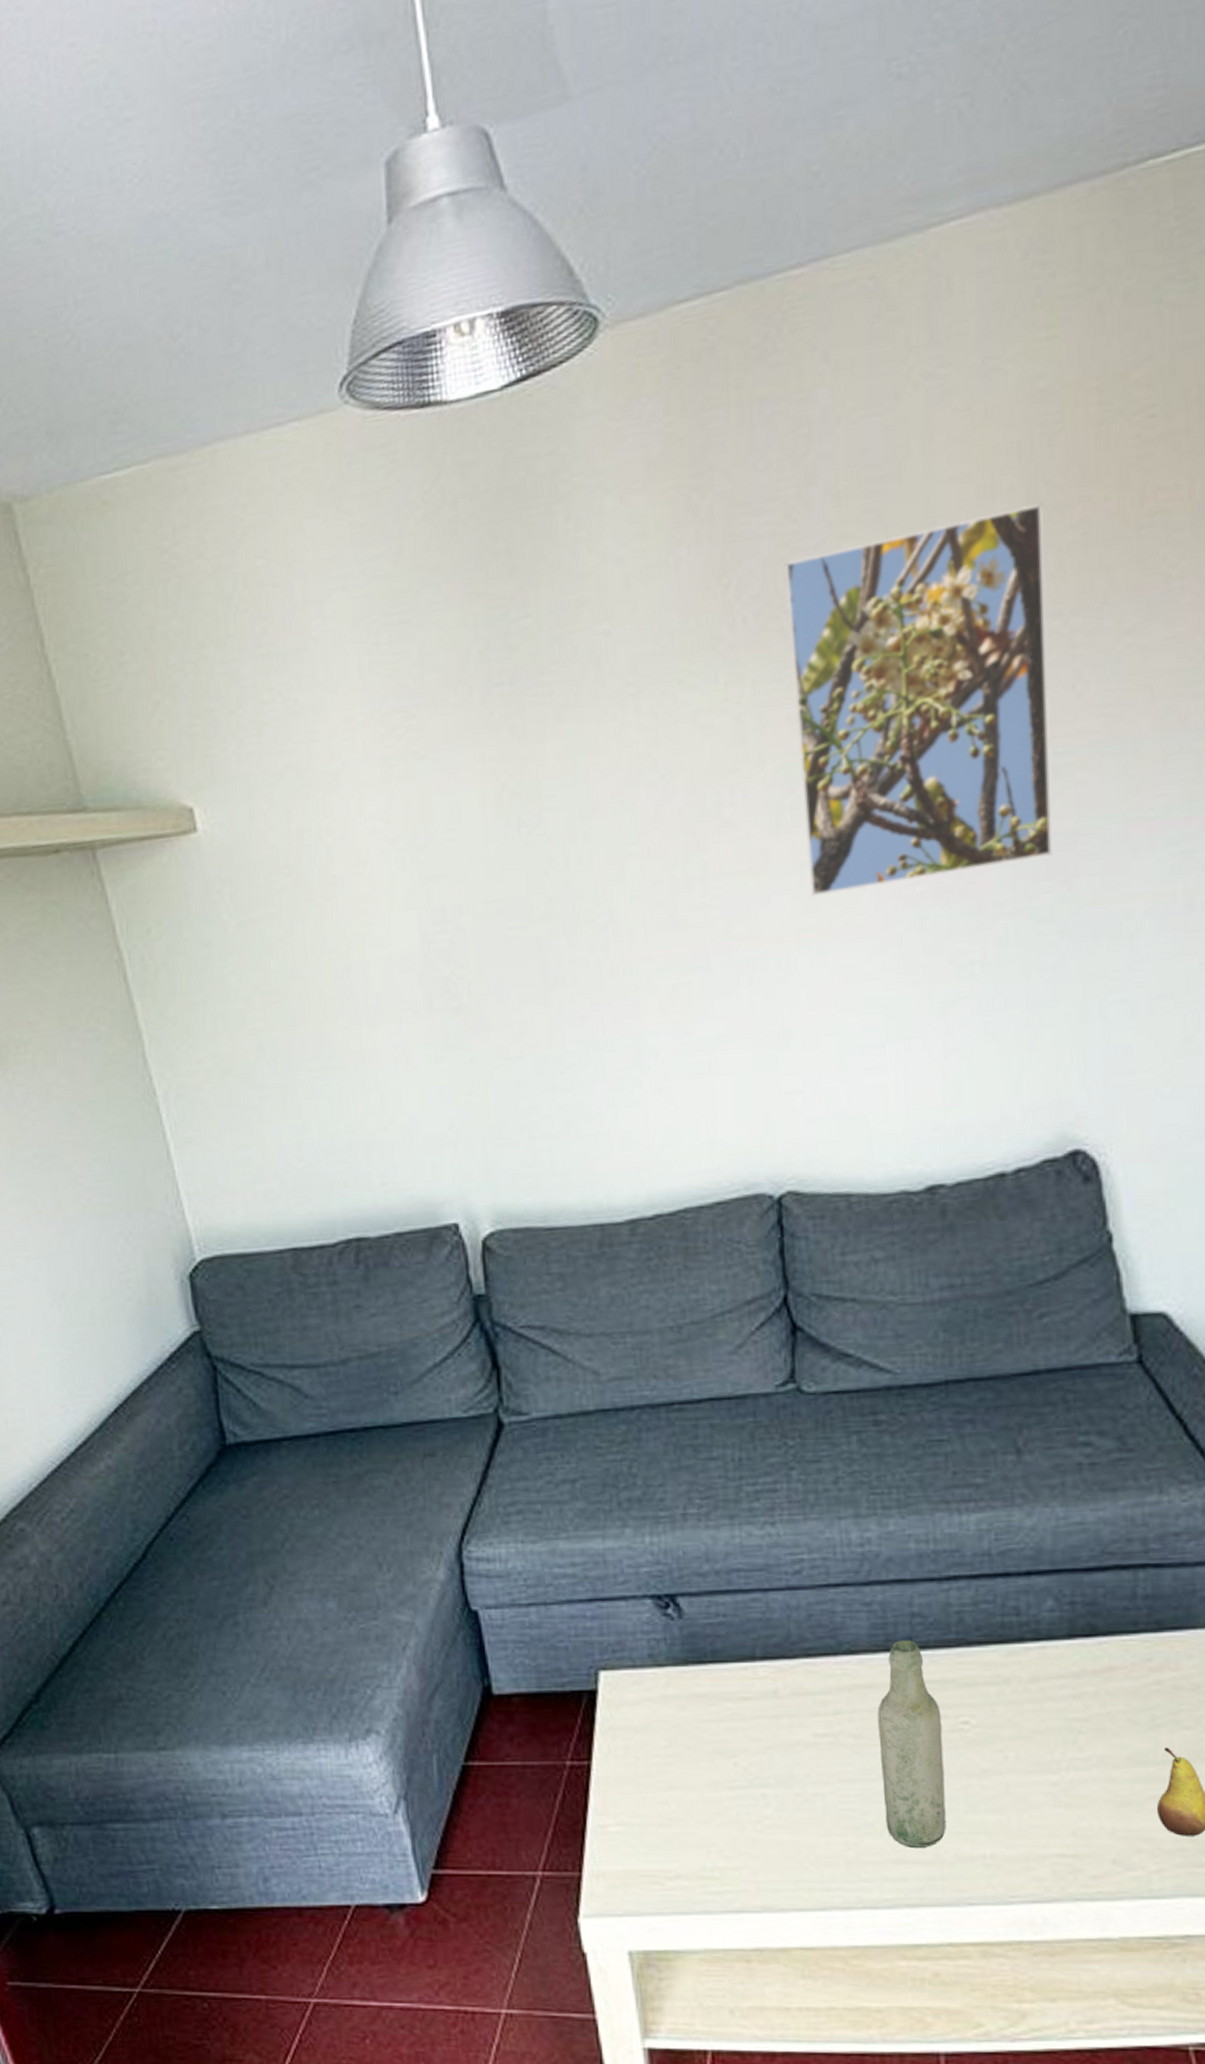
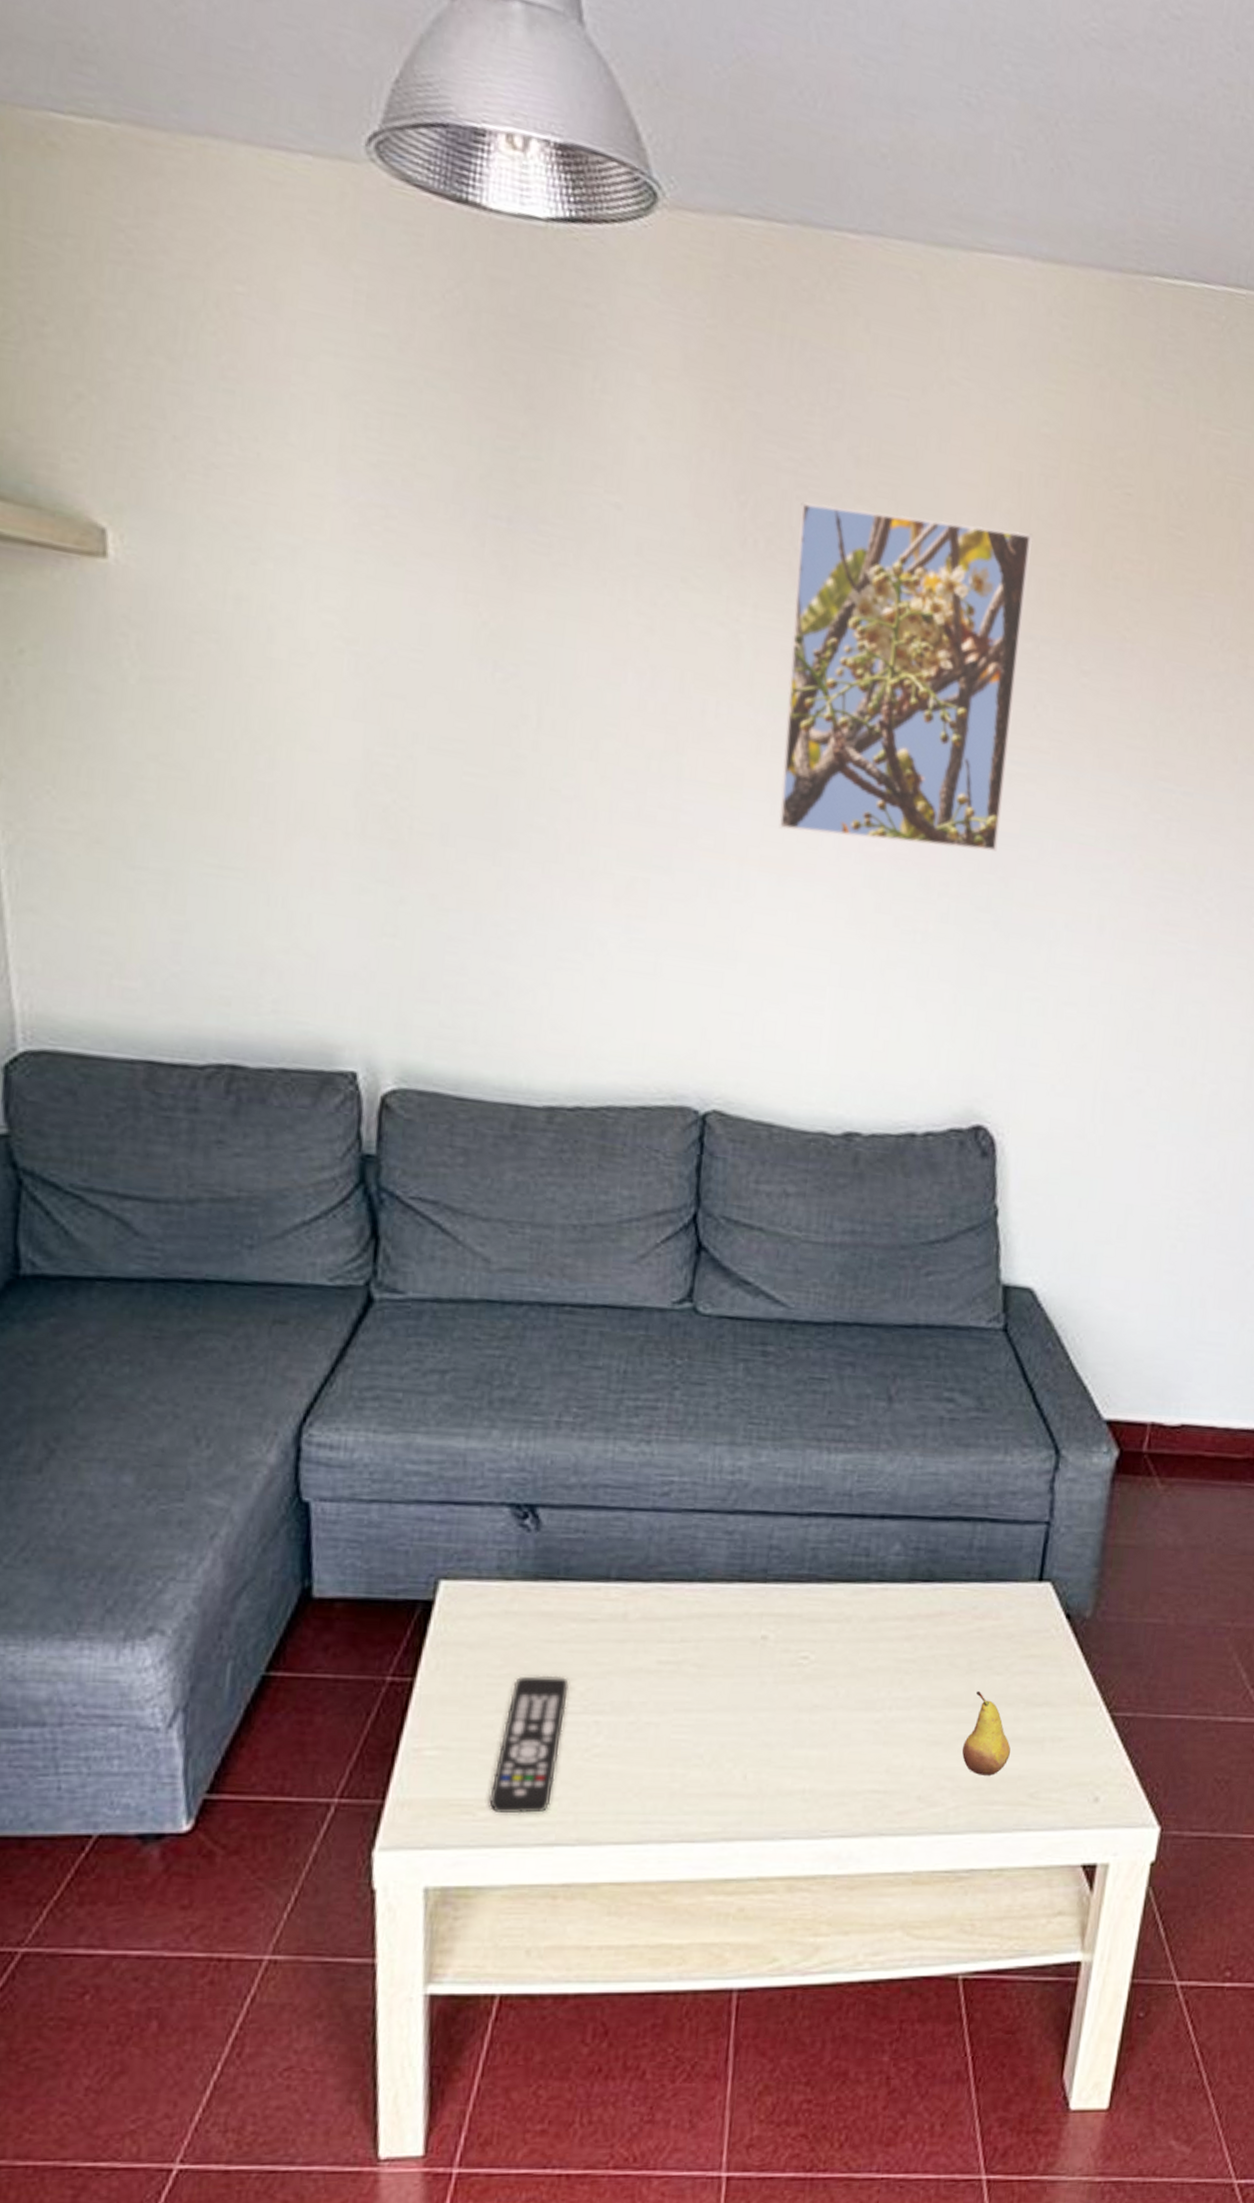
remote control: none [674,1754,733,1883] -> present [489,1676,569,1814]
bottle: present [877,1640,946,1849] -> none [715,1572,784,1782]

